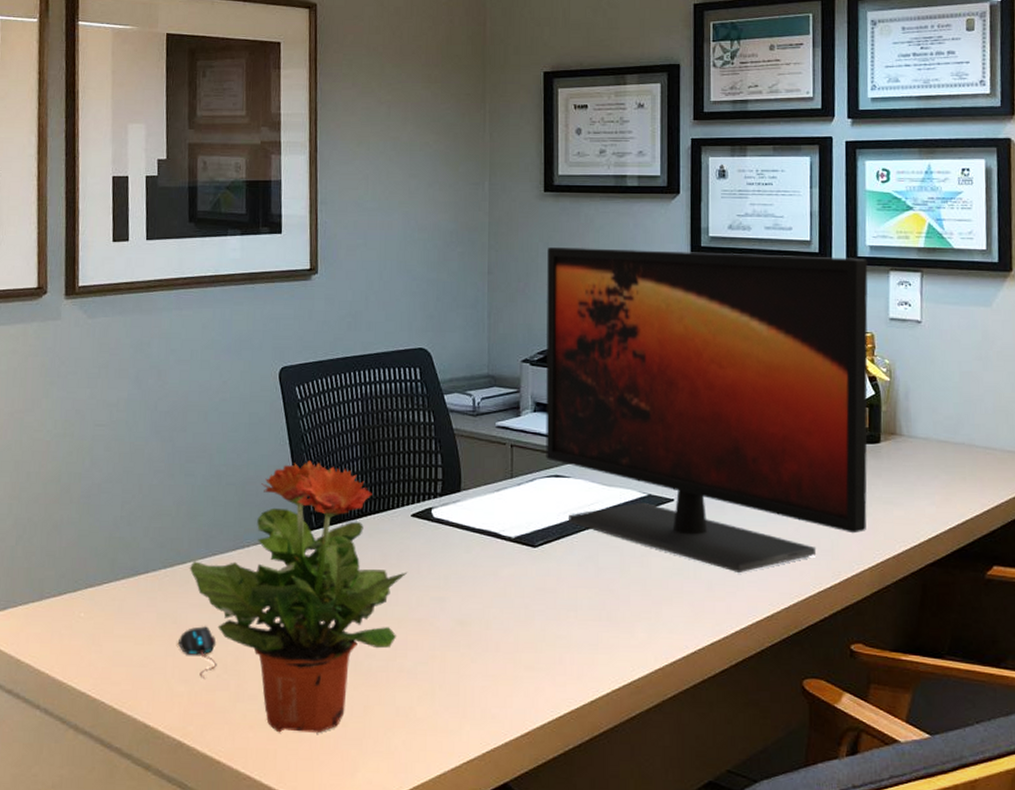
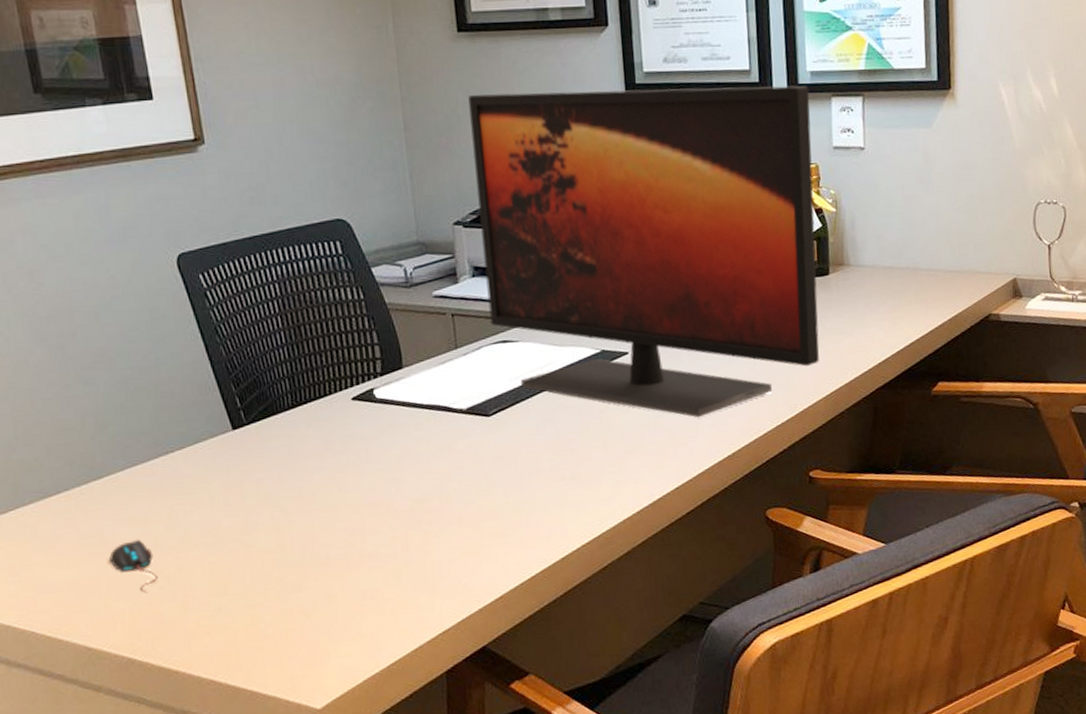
potted plant: present [189,460,408,733] -> none [107,353,356,634]

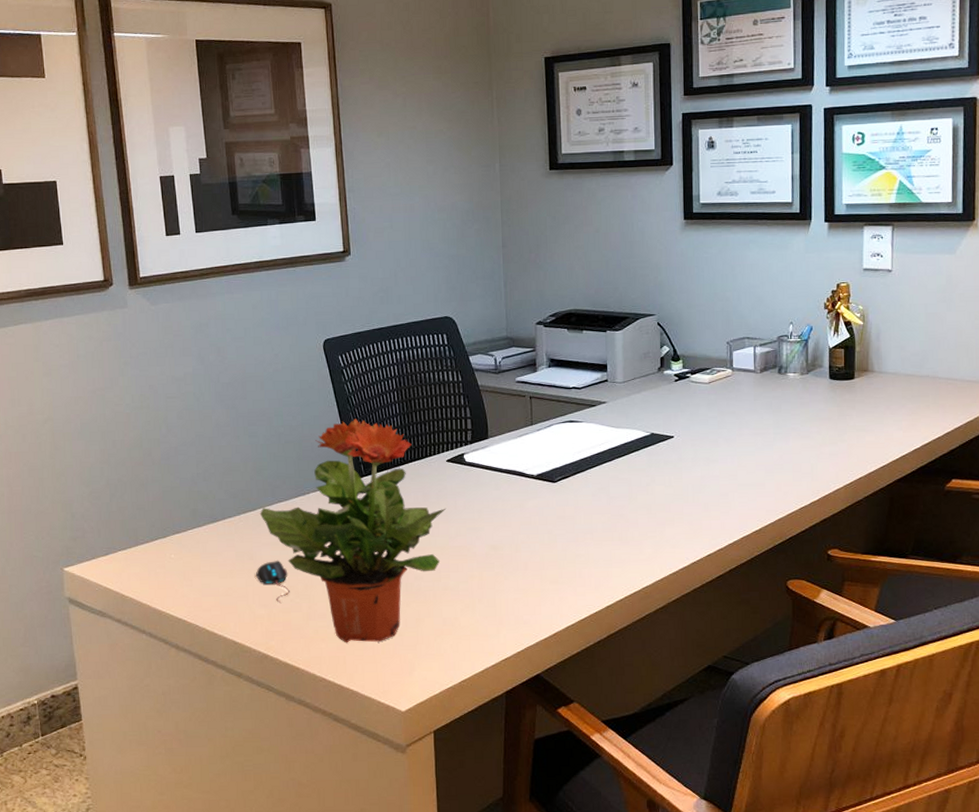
potted plant: none [107,353,356,634] -> present [259,418,447,643]
monitor: present [468,85,820,417] -> none [555,216,844,495]

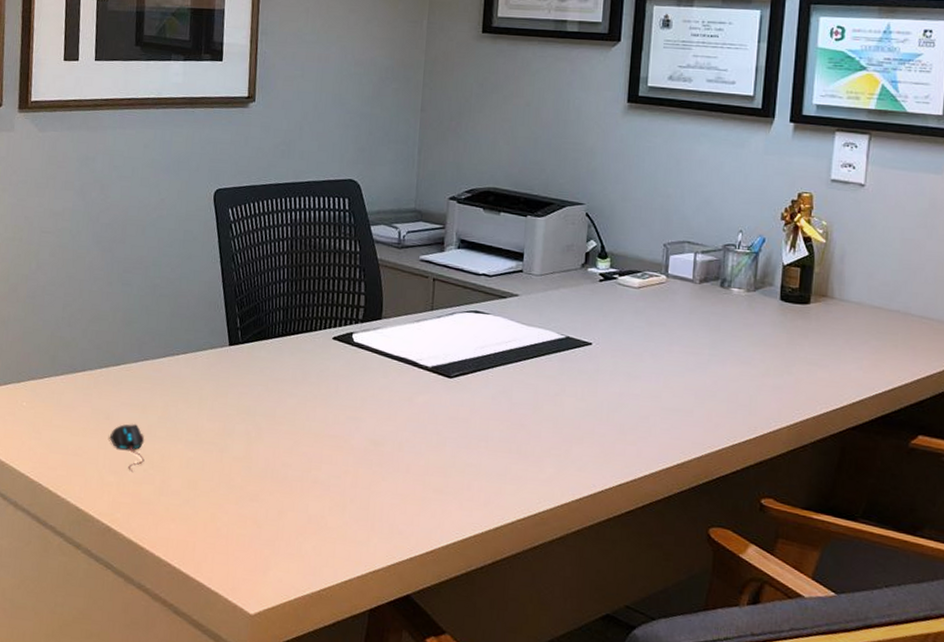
potted plant: present [259,418,447,643] -> none [122,279,327,531]

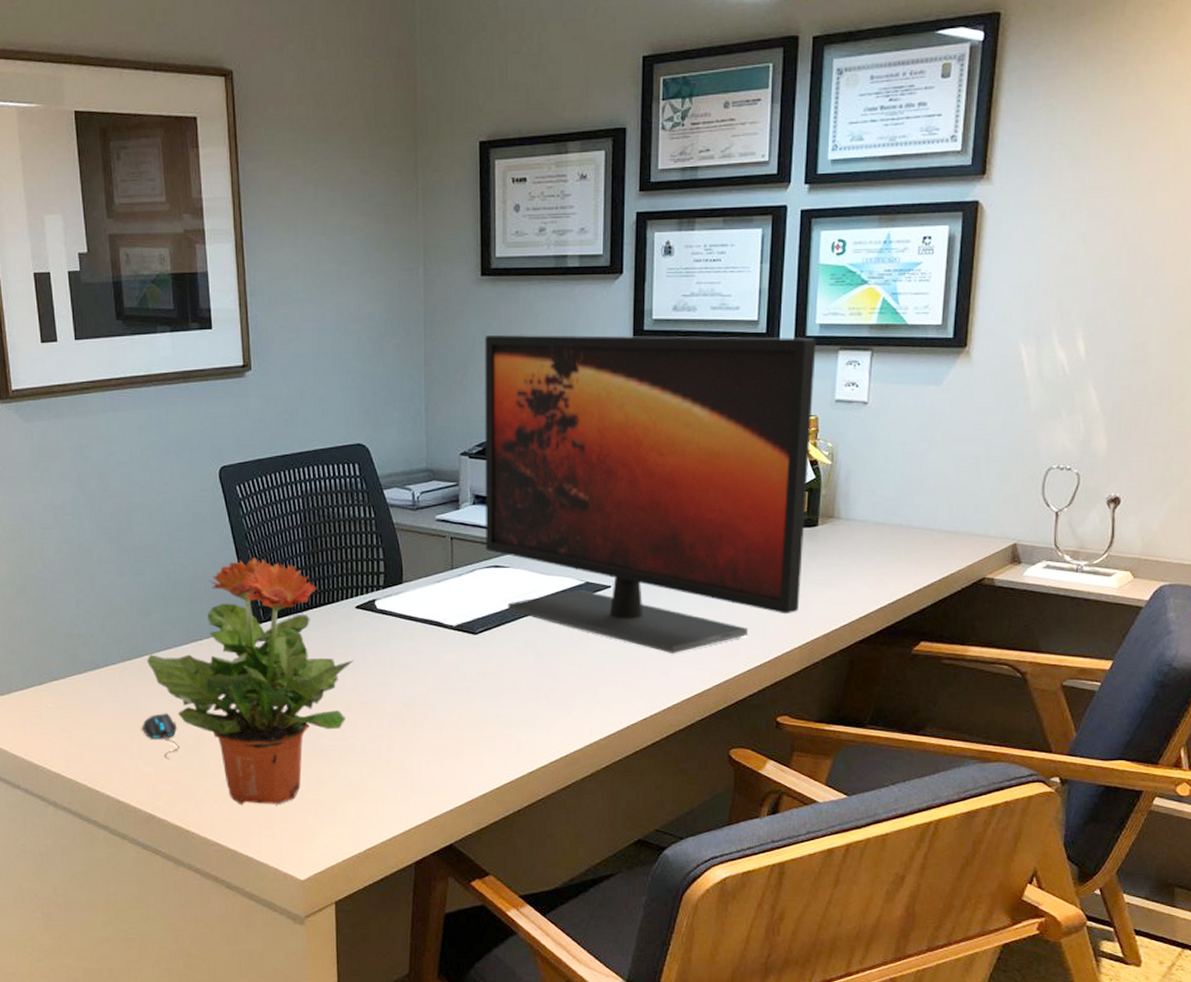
potted plant: none [122,279,327,531] -> present [146,557,354,805]
monitor: none [467,88,813,420] -> present [485,334,817,653]

